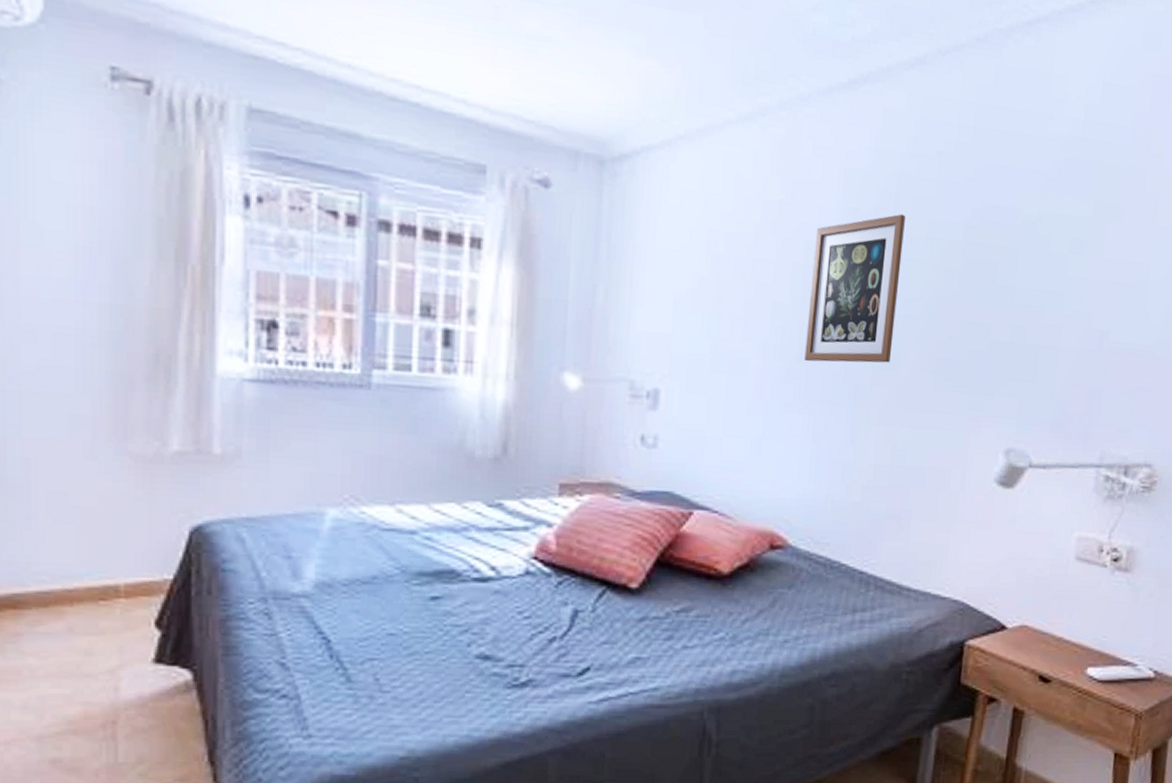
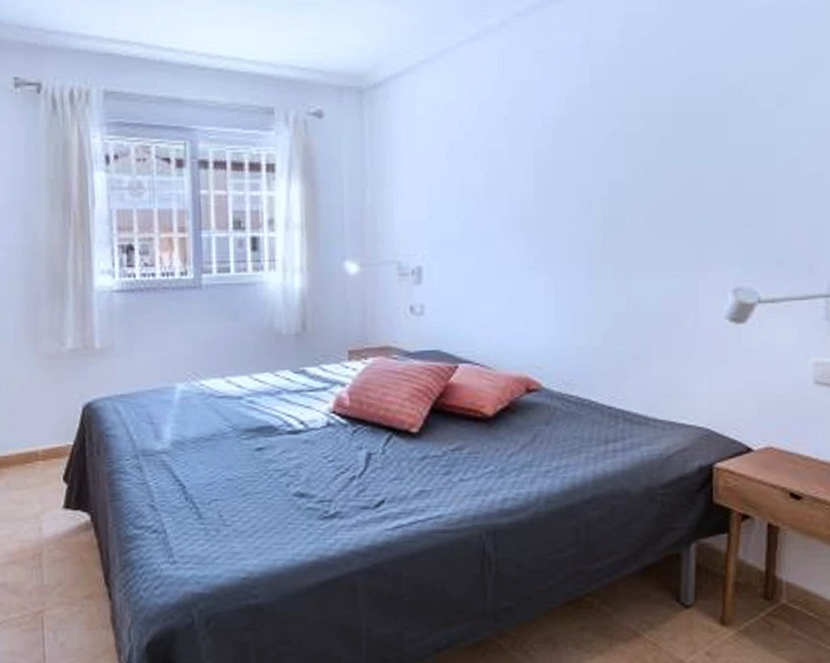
wall art: present [804,213,905,363] -> none [541,96,619,230]

